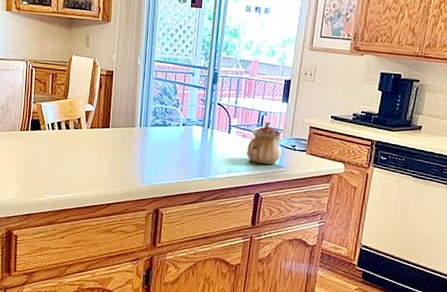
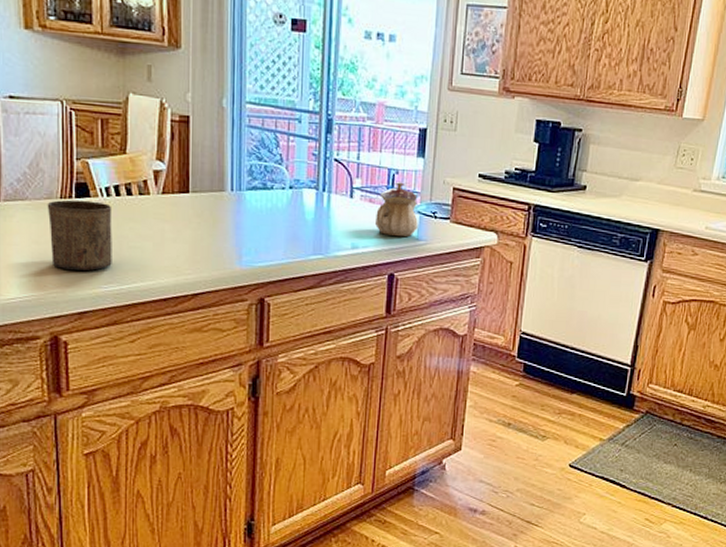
cup: none [11,132,55,184] -> present [47,199,112,271]

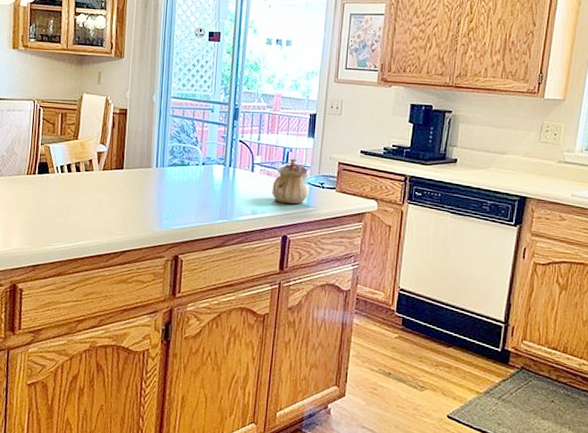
cup: present [47,199,112,271] -> none [16,175,65,232]

